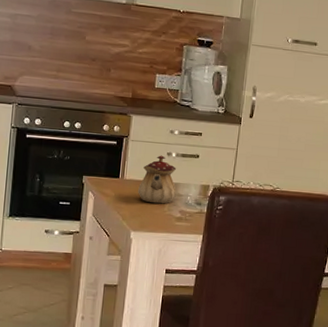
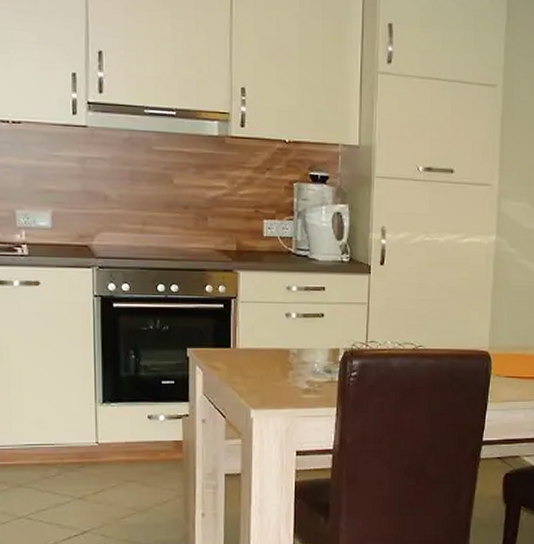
teapot: present [138,155,176,204] -> none [255,317,300,375]

